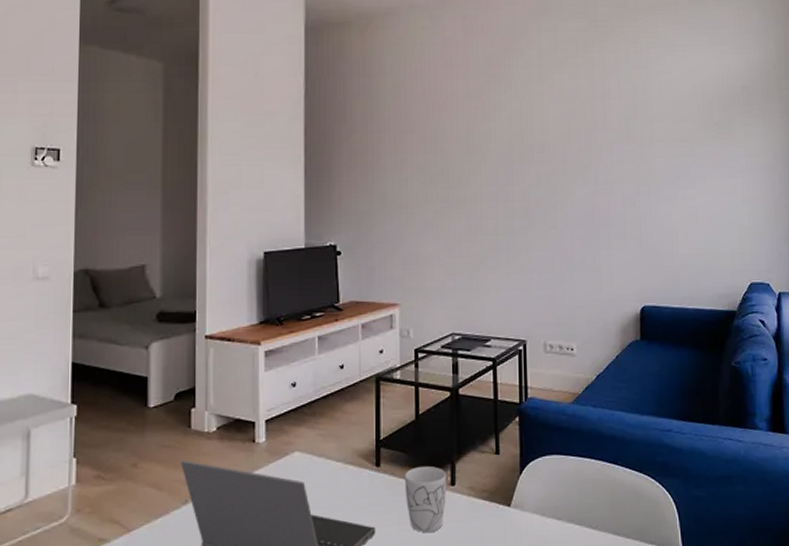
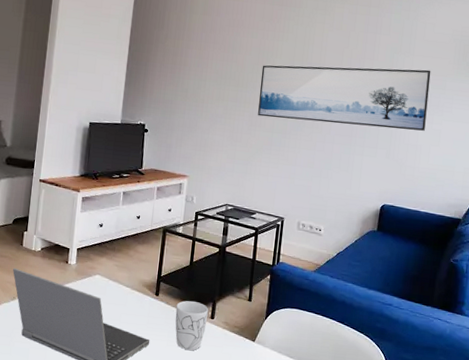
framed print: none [474,136,678,217] -> present [258,65,431,131]

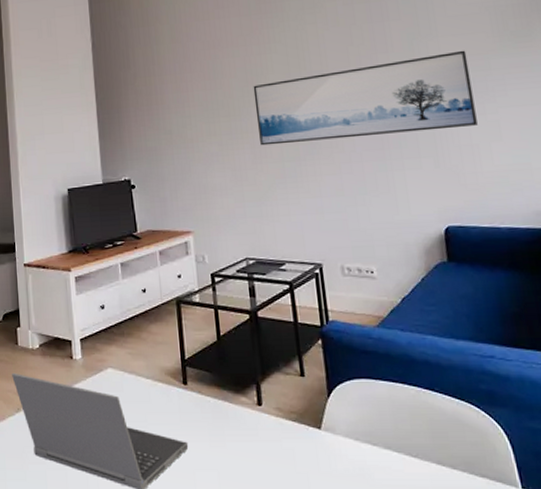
mug: present [175,301,209,351] -> none [211,386,255,451]

